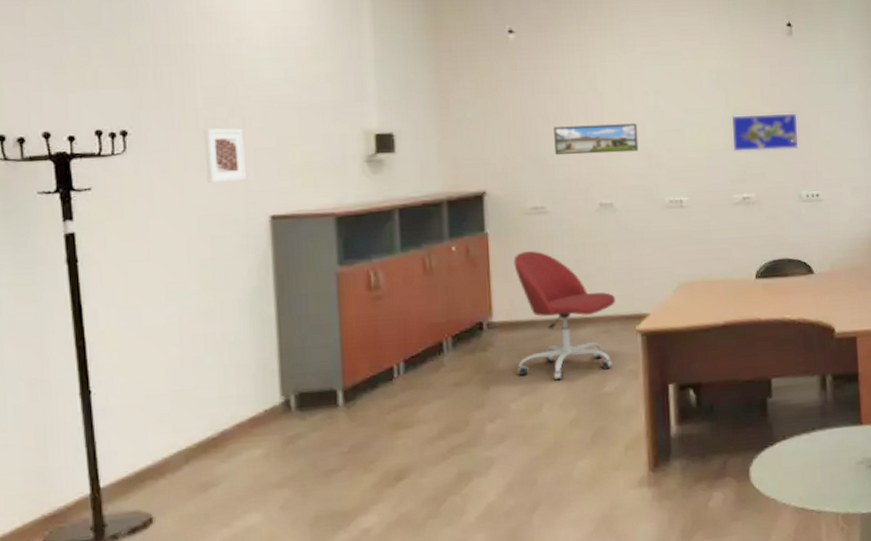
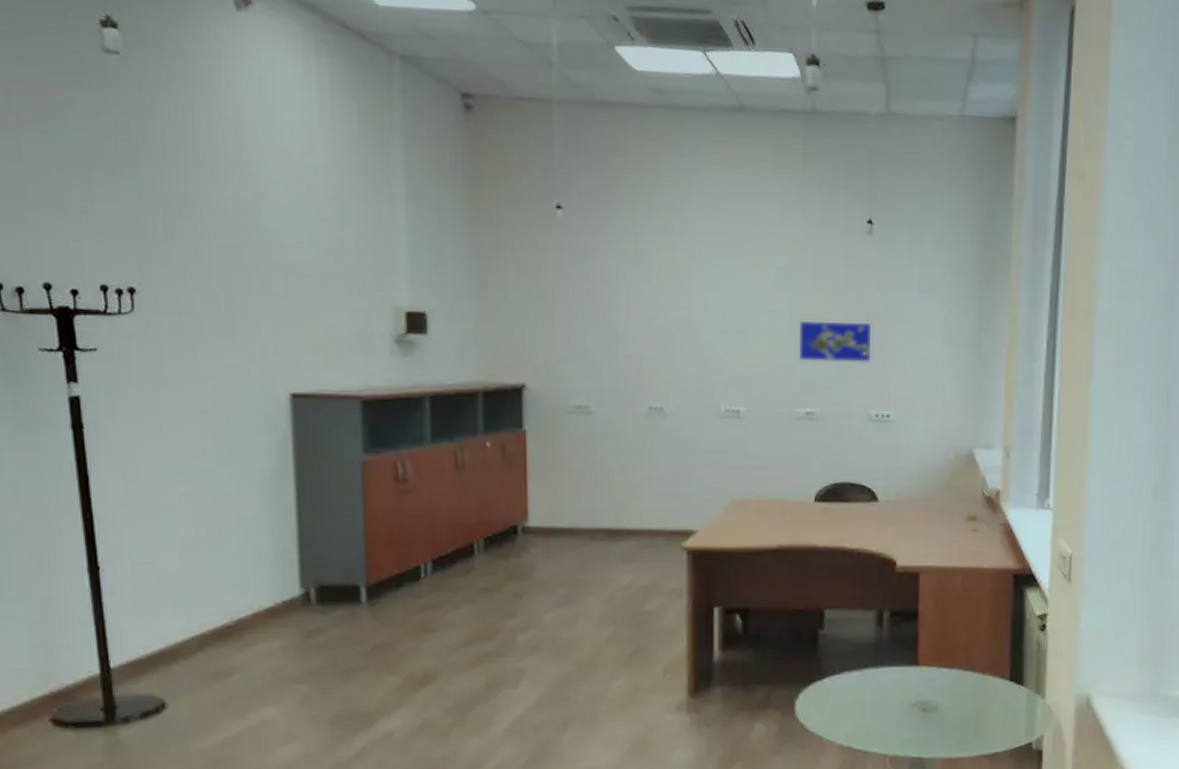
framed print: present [203,128,246,182] -> none [218,292,265,353]
office chair: present [513,250,615,381] -> none [553,452,661,594]
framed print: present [554,123,639,156] -> none [602,318,695,353]

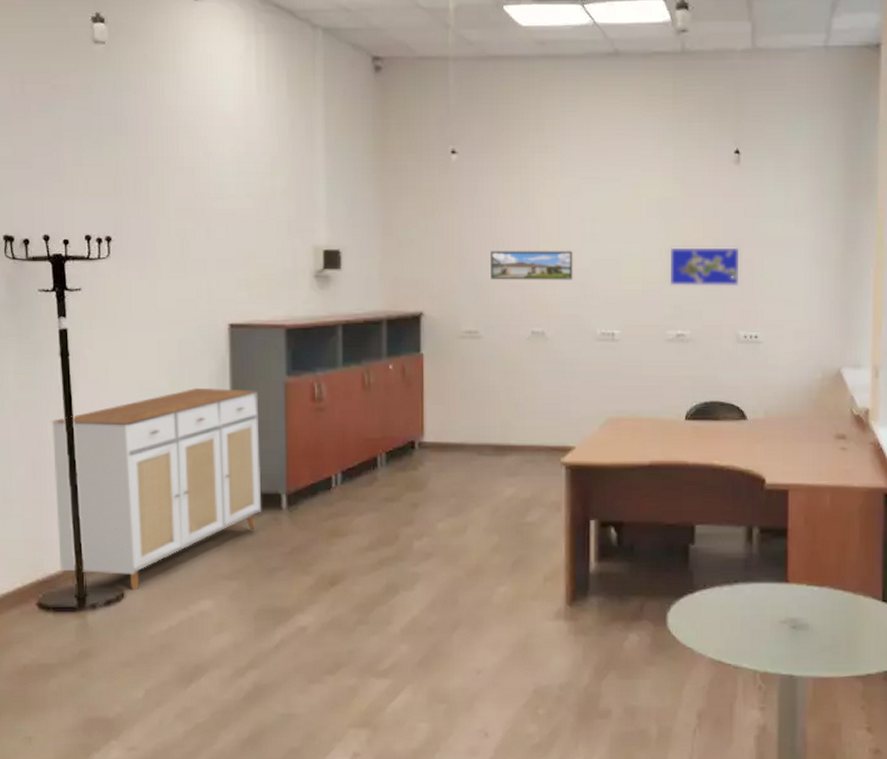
sideboard: none [62,466,337,698] -> present [51,387,262,589]
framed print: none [602,318,695,353] -> present [491,251,573,280]

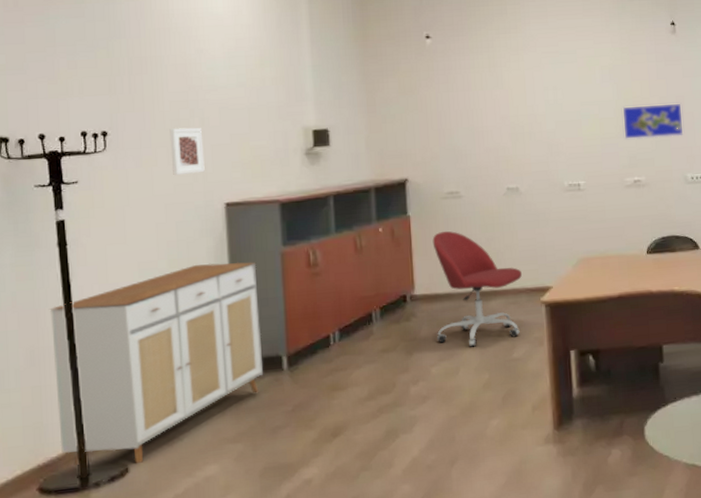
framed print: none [174,238,209,289] -> present [169,127,205,175]
office chair: none [445,374,542,505] -> present [432,230,522,347]
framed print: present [491,251,573,280] -> none [466,116,541,146]

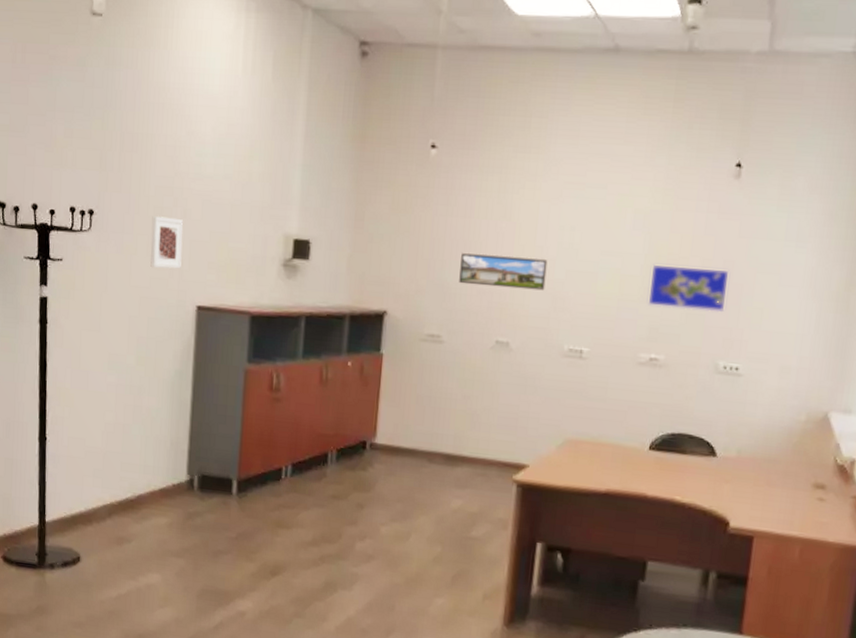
sideboard: present [49,262,264,466] -> none [24,366,220,555]
office chair: present [432,230,522,347] -> none [392,378,497,514]
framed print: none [466,116,541,146] -> present [459,253,548,291]

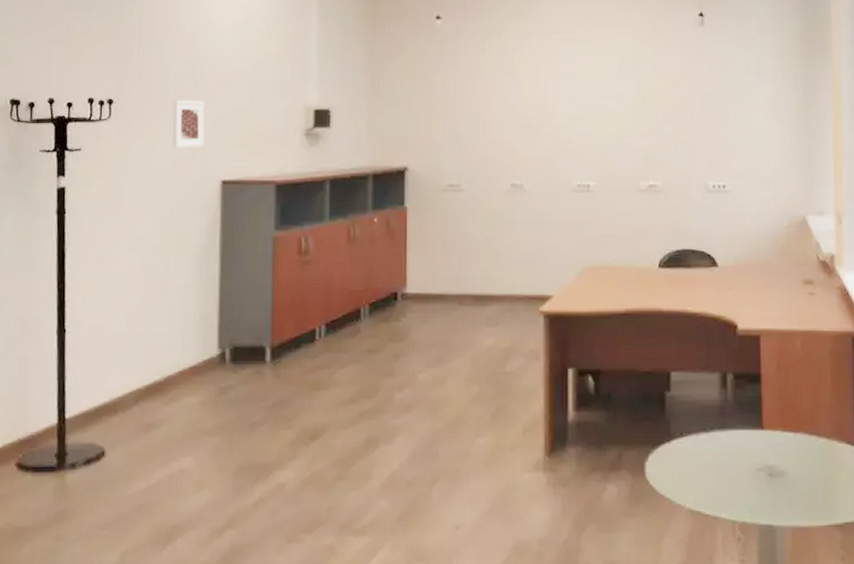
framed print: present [459,253,548,291] -> none [472,108,550,136]
world map: present [649,264,728,311] -> none [642,103,706,139]

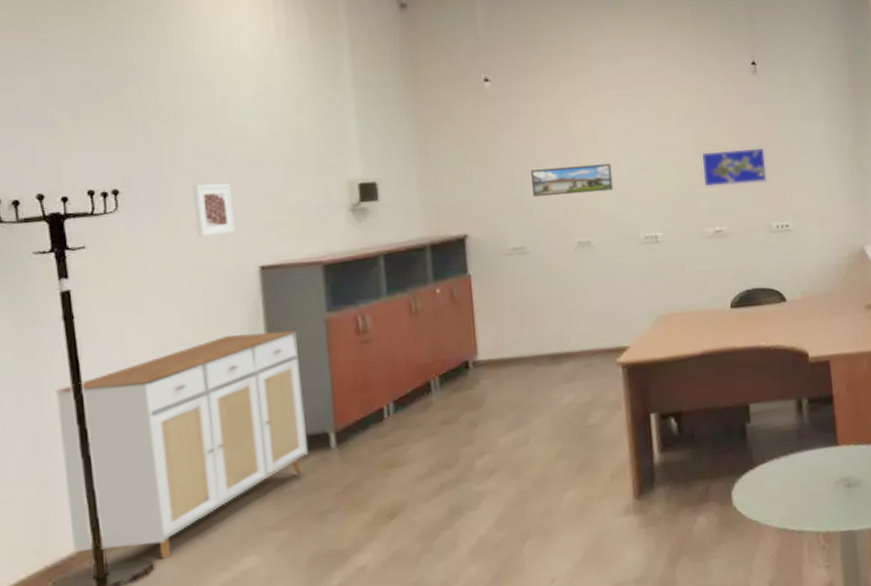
sideboard: none [41,242,248,447] -> present [55,330,309,566]
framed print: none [472,108,550,136] -> present [531,163,613,197]
world map: none [642,103,706,139] -> present [702,148,766,187]

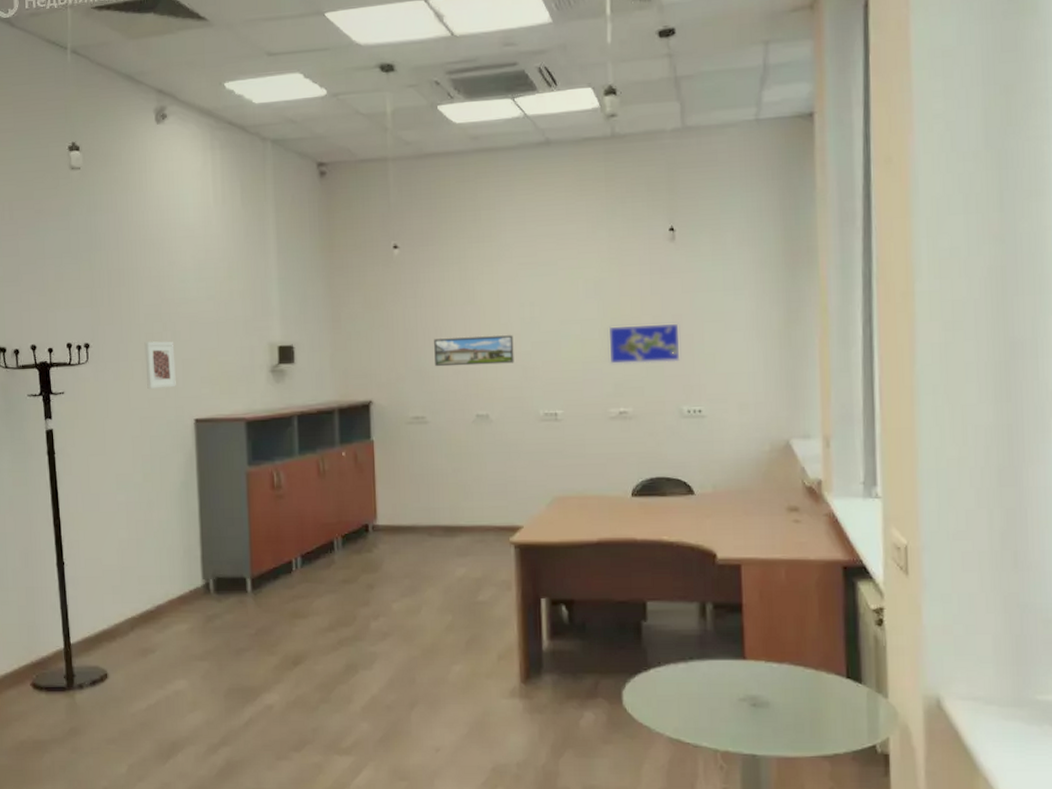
sideboard: present [55,330,309,566] -> none [40,479,229,670]

